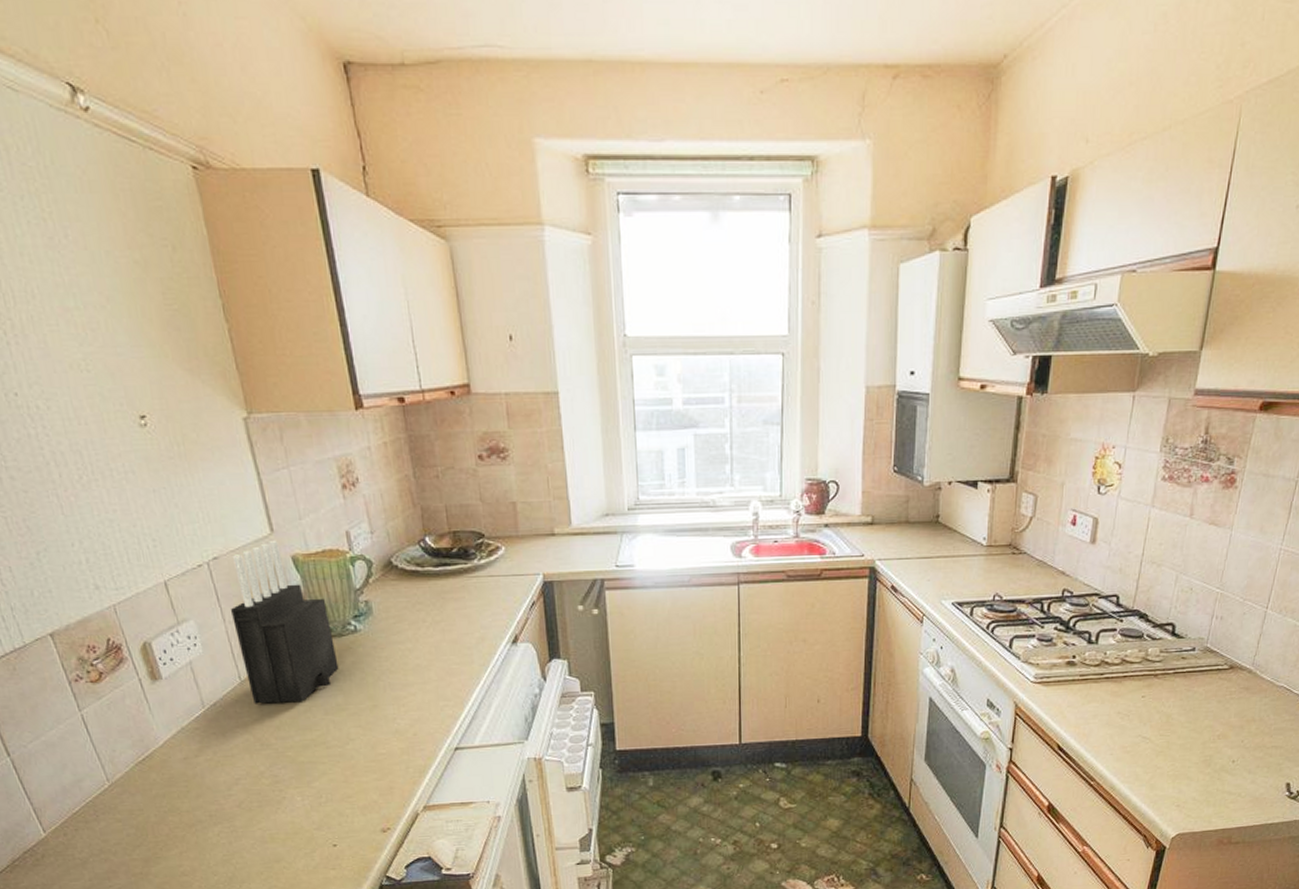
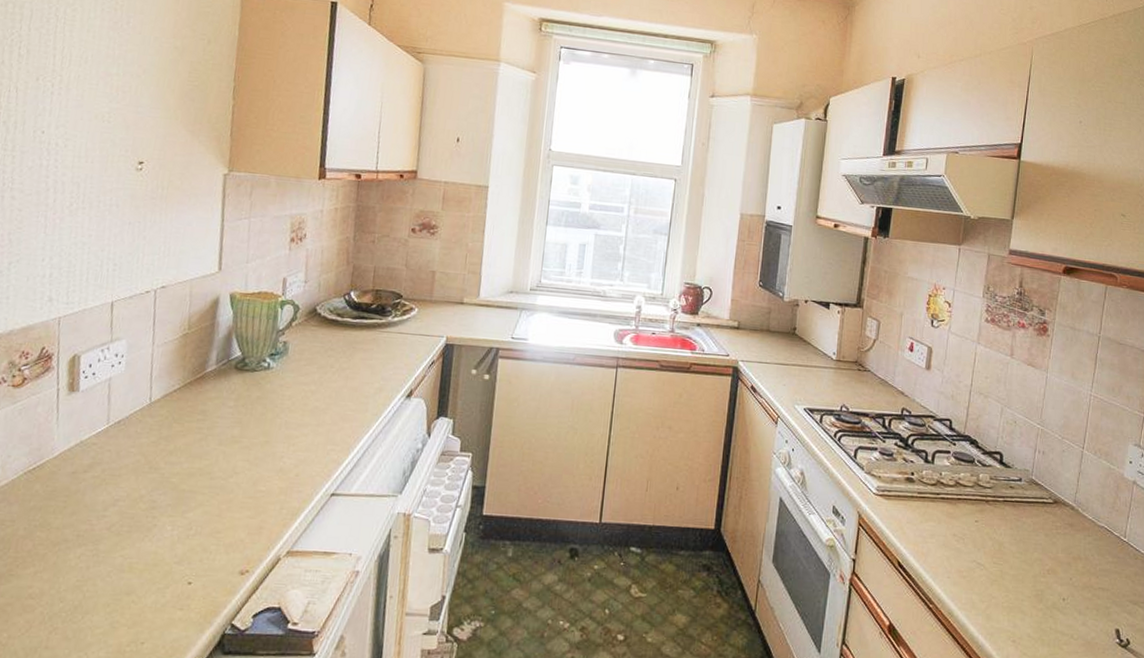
knife block: present [230,539,339,704] -> none [155,277,249,430]

